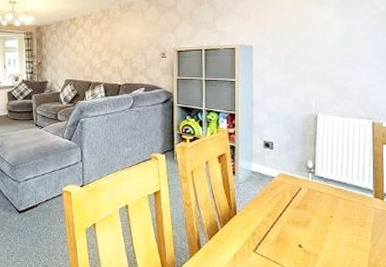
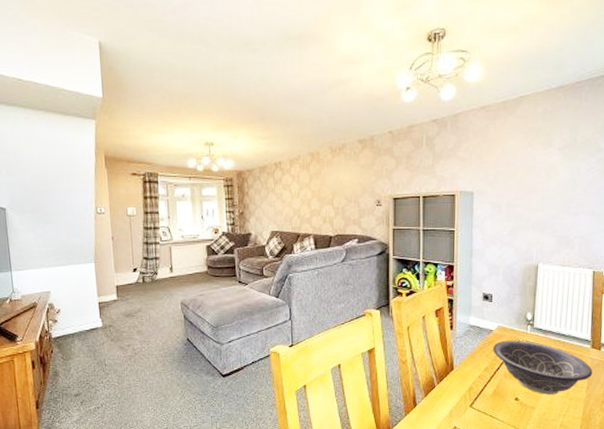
decorative bowl: none [275,187,377,243] -> present [493,340,593,395]

